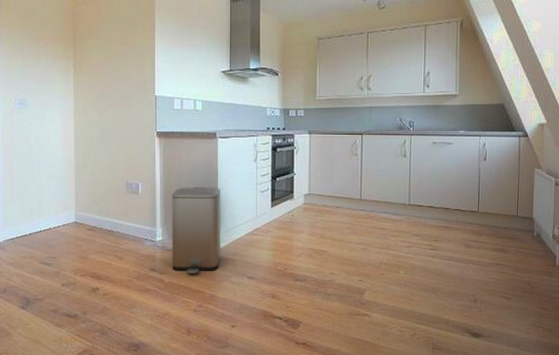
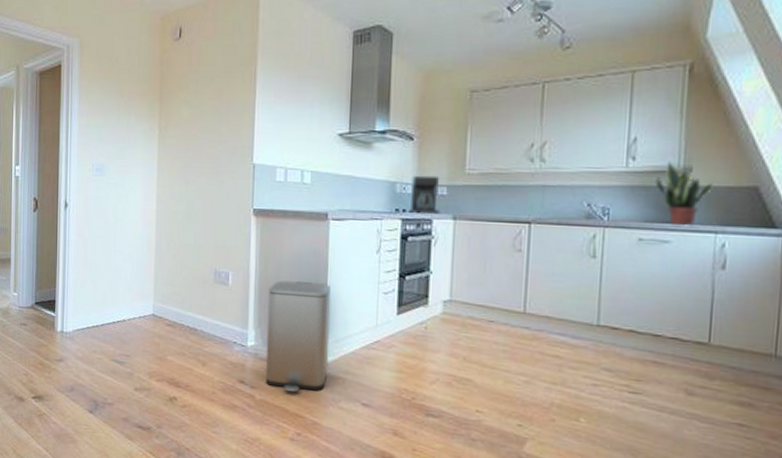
coffee maker: none [277,102,300,130] -> present [409,175,440,214]
potted plant: none [442,88,477,132] -> present [655,161,713,227]

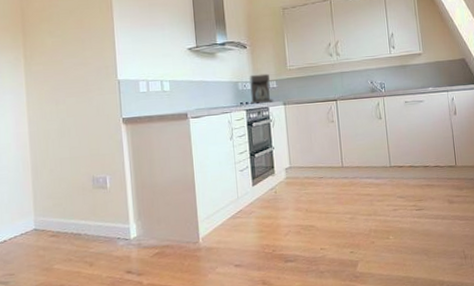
pedal bin: present [265,280,330,393] -> none [144,171,204,271]
potted plant: present [655,161,713,227] -> none [408,47,441,90]

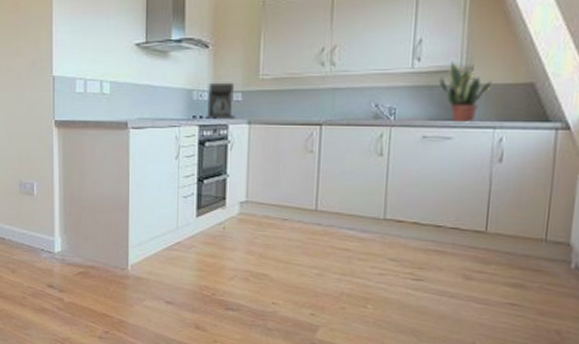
potted plant: none [408,47,441,90] -> present [439,61,492,123]

